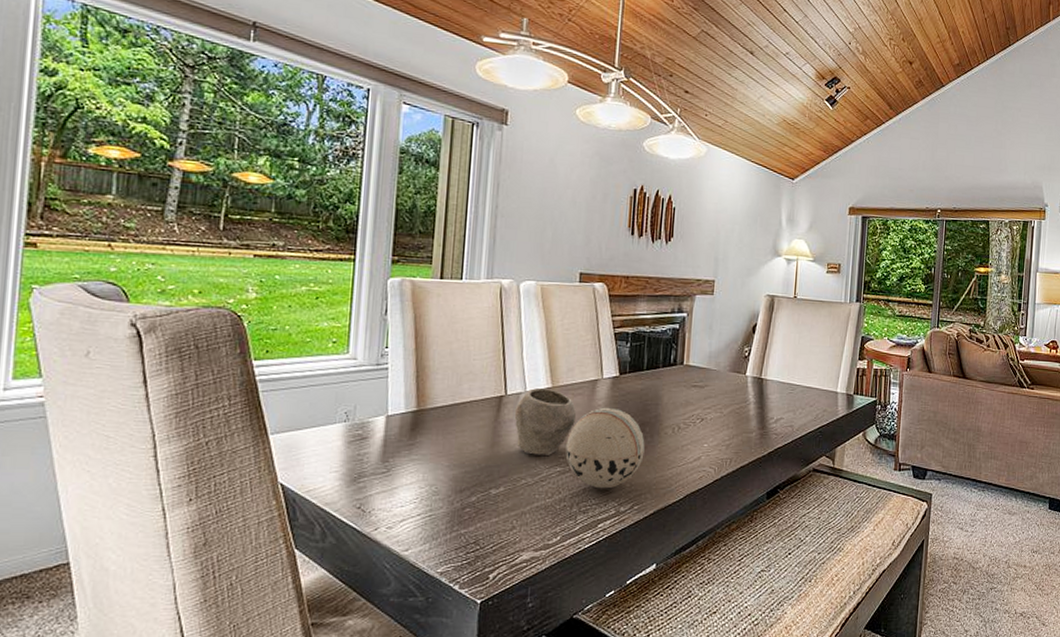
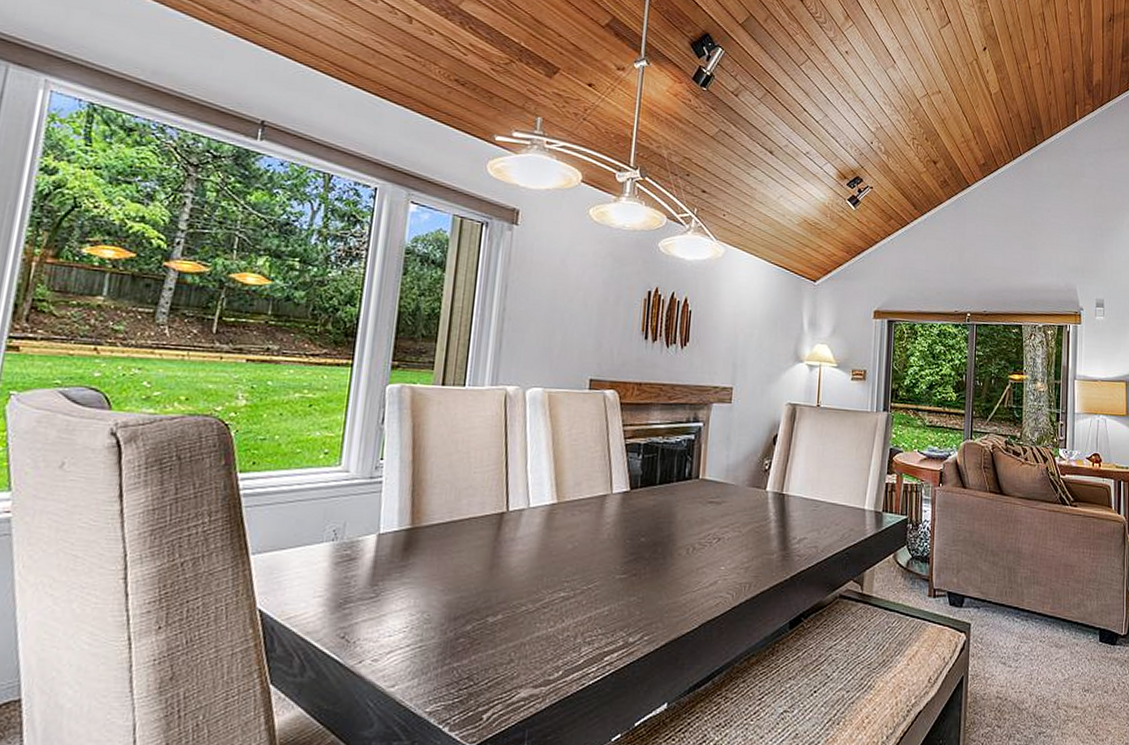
bowl: present [514,388,577,455] -> none [515,504,583,579]
decorative ball: present [565,407,645,489] -> none [570,525,657,617]

